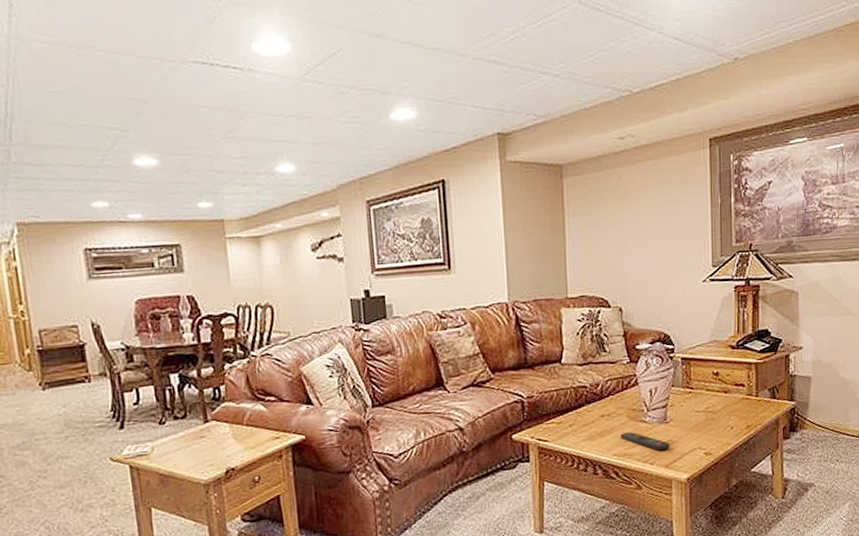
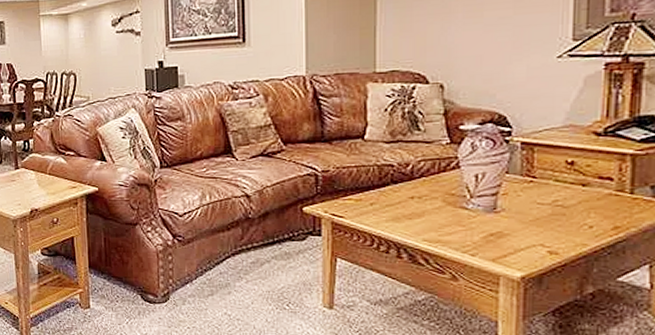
remote control: present [620,432,669,450] -> none [433,218,498,241]

